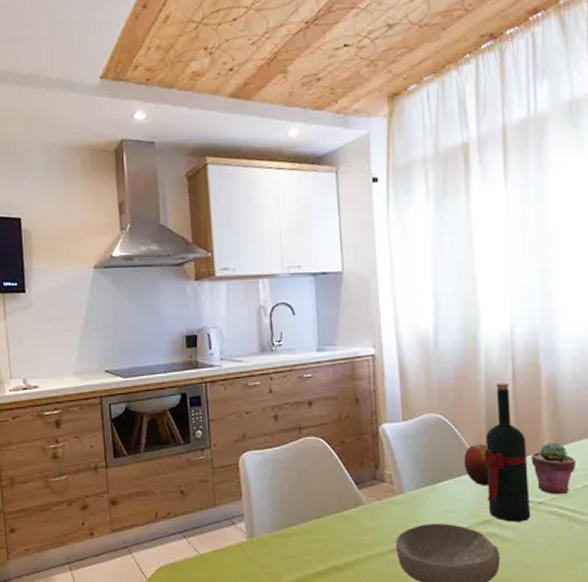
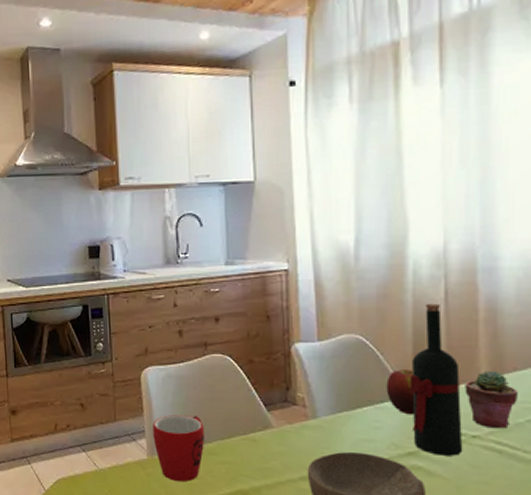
mug: none [251,497,301,562] -> present [153,415,204,482]

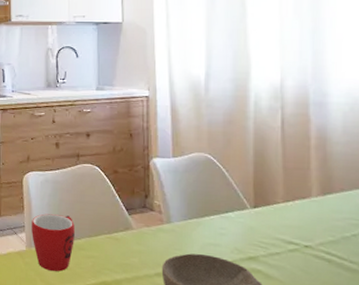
apple: present [386,368,415,415] -> none [230,184,256,225]
wine bottle: present [410,303,463,456] -> none [251,130,297,263]
potted succulent: present [465,371,518,429] -> none [298,190,344,241]

